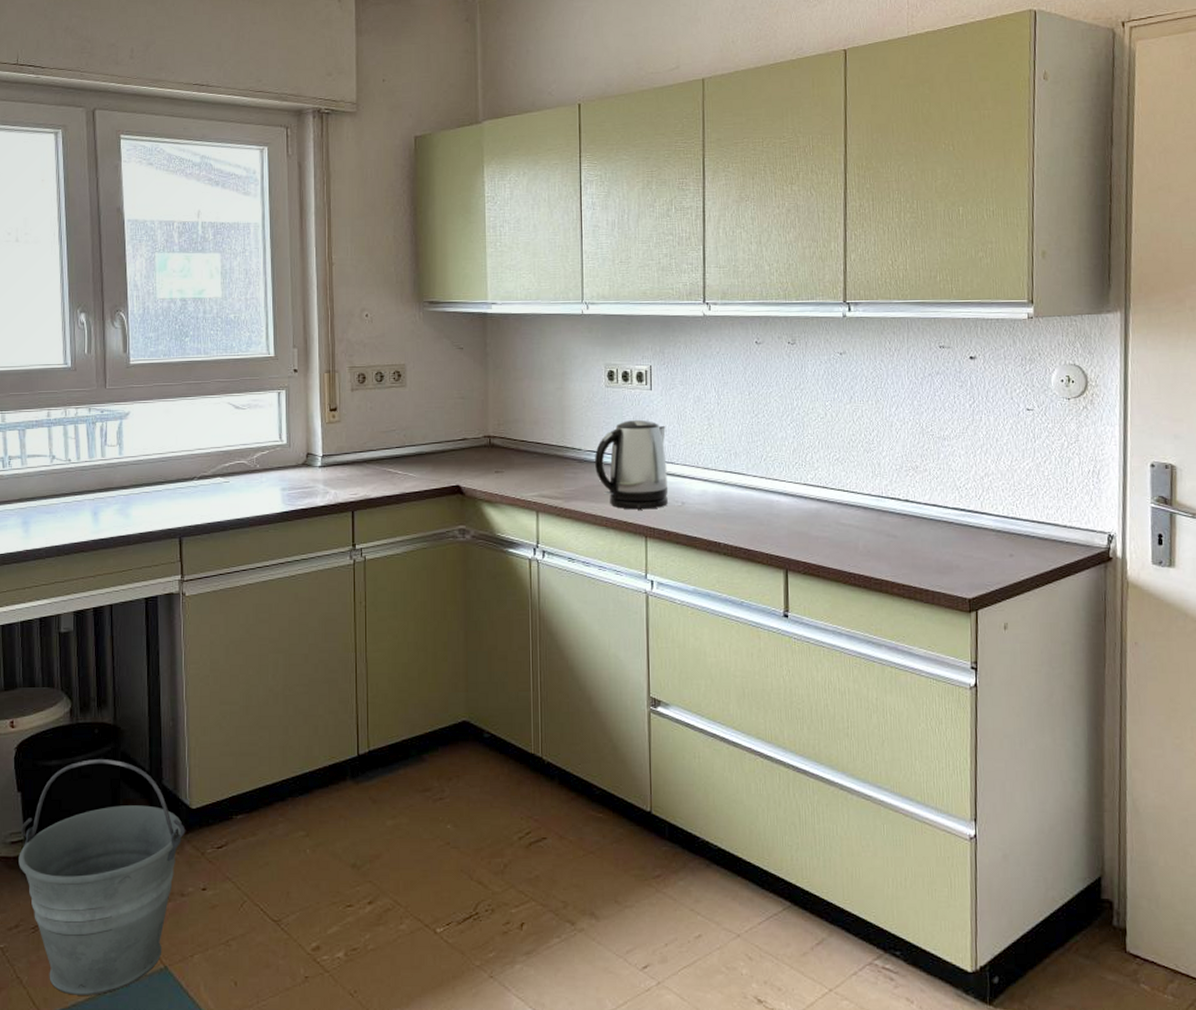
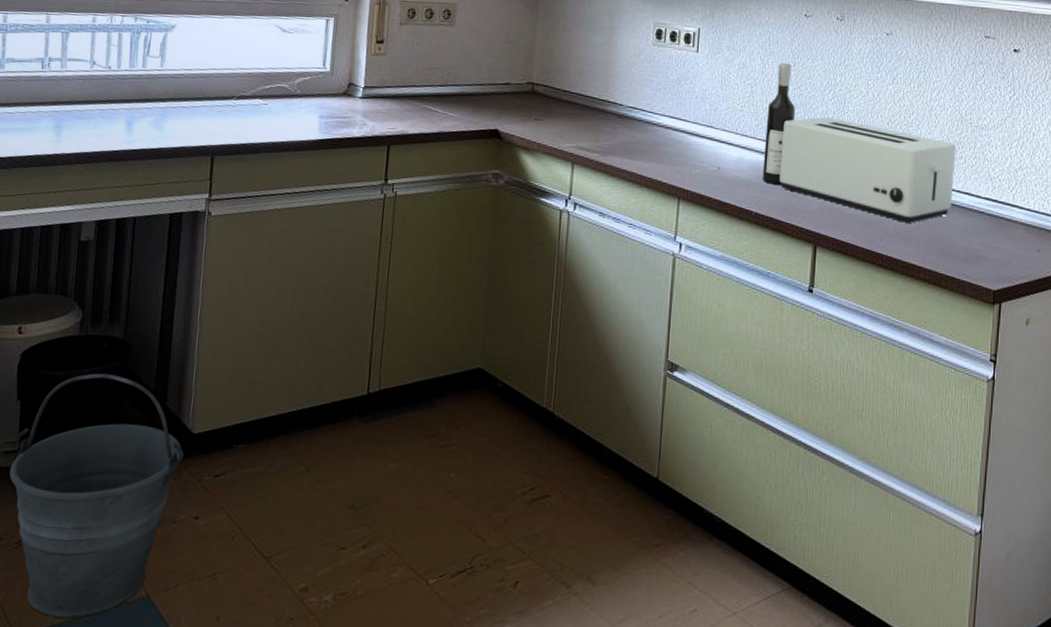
kettle: present [594,419,669,510] -> none [634,80,708,172]
bottle: none [726,392,755,514] -> present [762,62,796,185]
toaster: none [744,442,920,540] -> present [779,117,956,223]

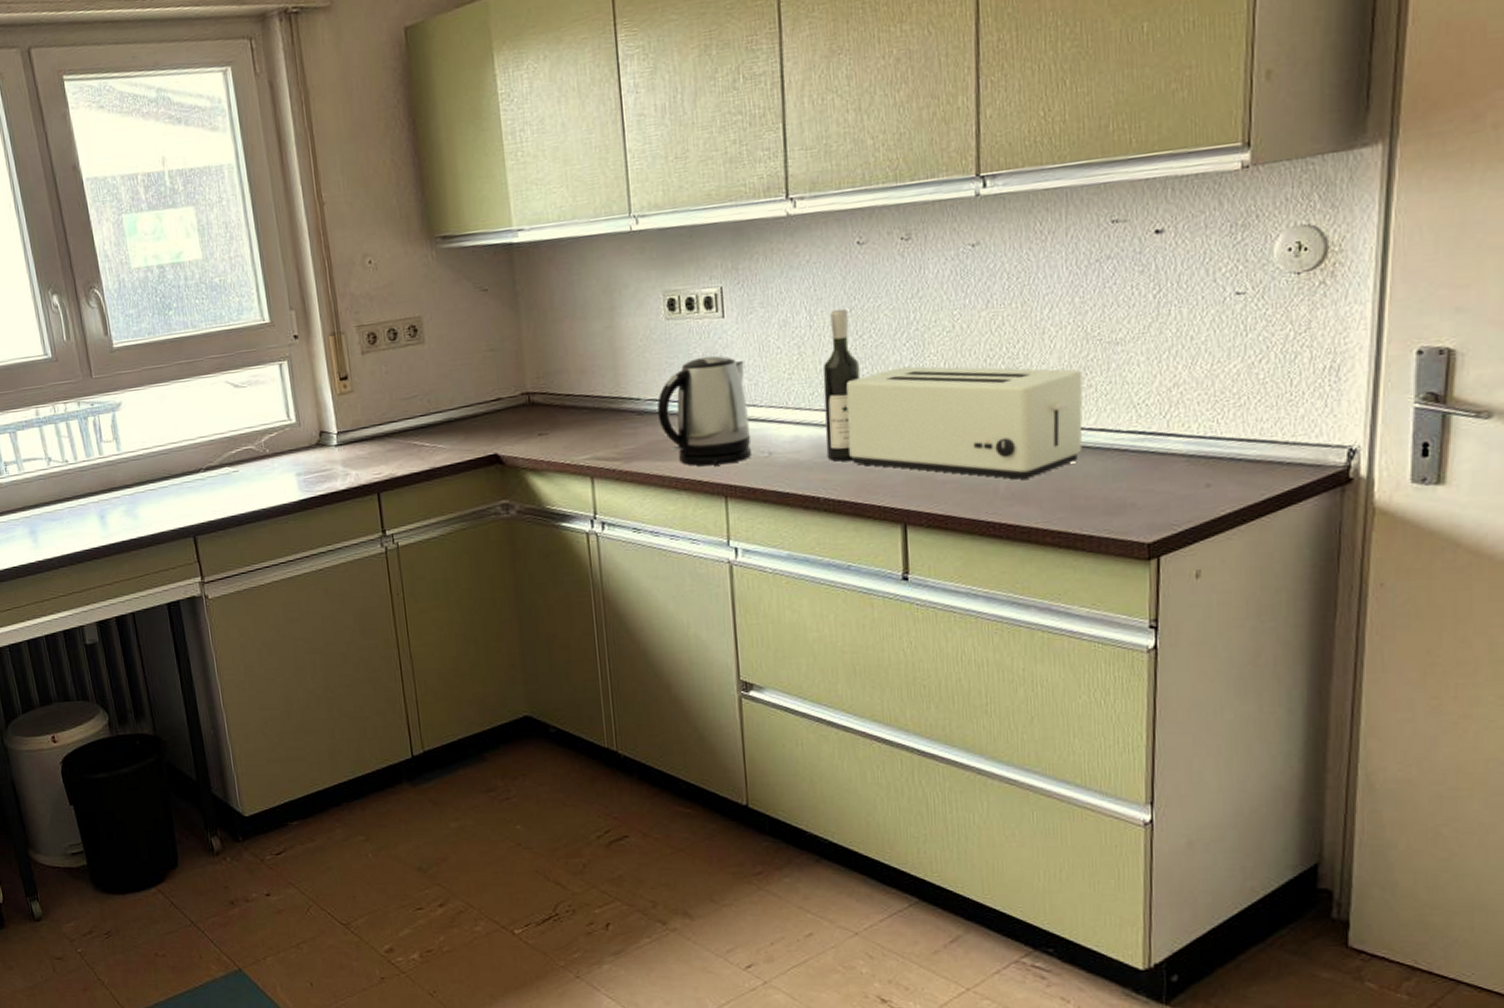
bucket: present [9,373,184,619] -> none [78,770,242,995]
kettle: none [634,80,708,172] -> present [657,355,751,466]

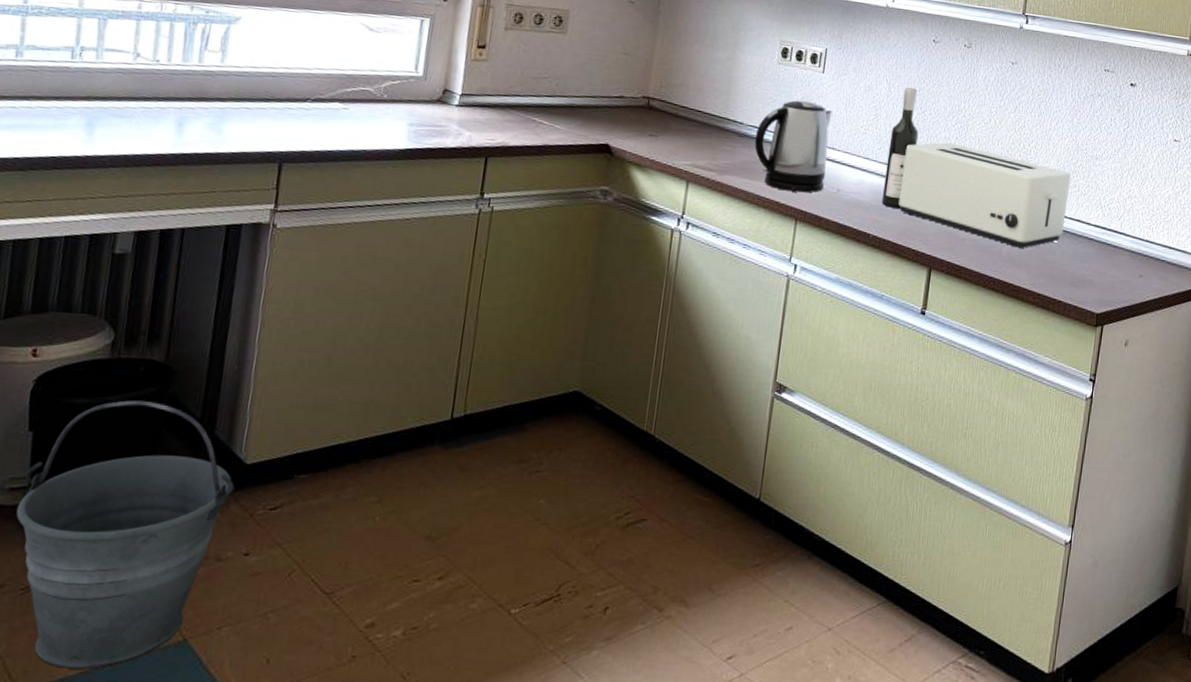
bucket: none [78,770,242,995] -> present [16,400,235,669]

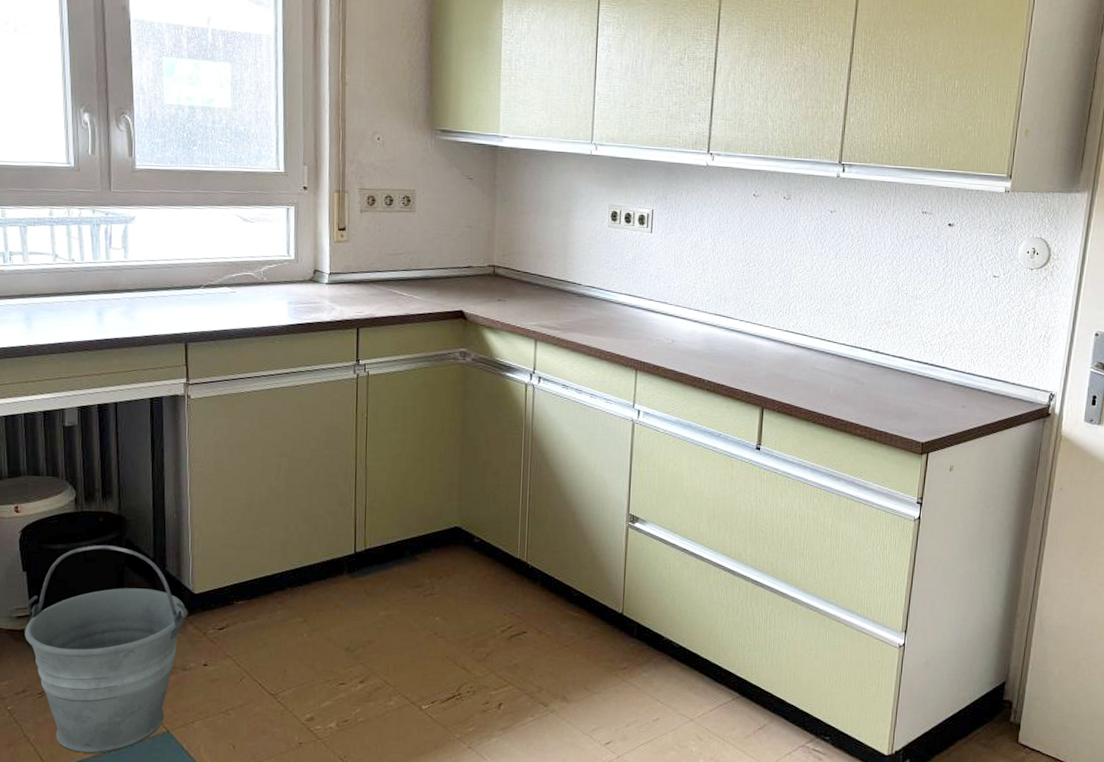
kettle: present [754,100,832,193] -> none [592,259,662,345]
bottle: present [881,87,919,209] -> none [713,241,745,355]
toaster: present [898,142,1071,248] -> none [730,291,893,386]

